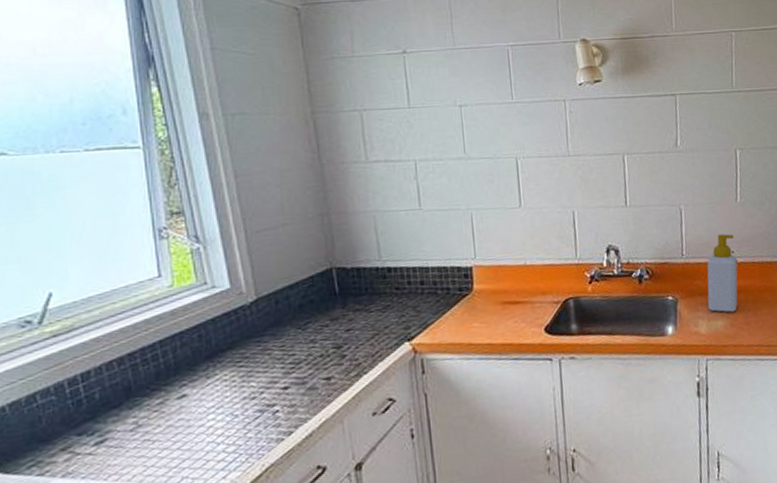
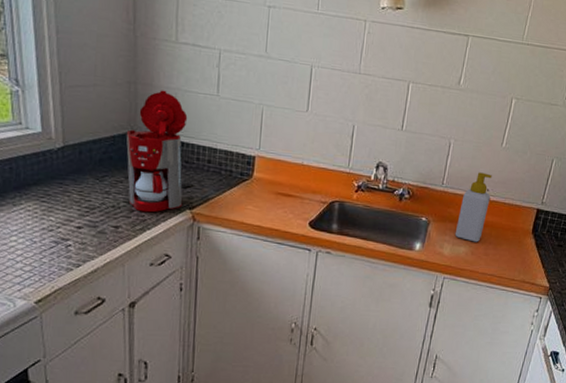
coffee maker: none [326,215,406,355] -> present [126,90,191,213]

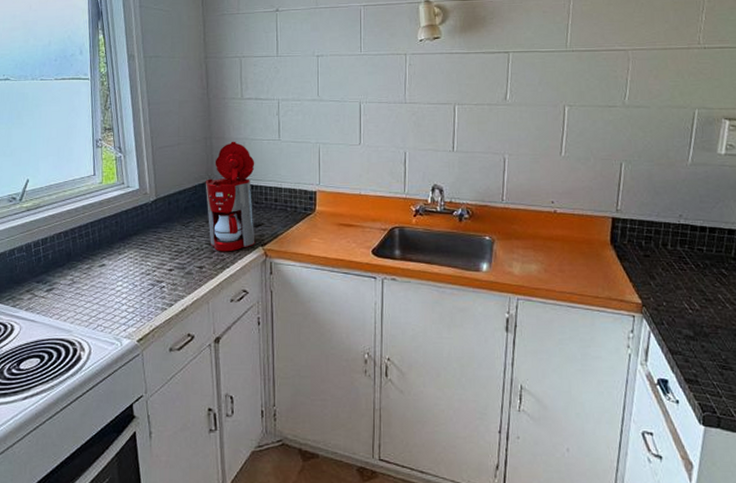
soap bottle: present [455,172,492,242] -> none [523,184,556,259]

